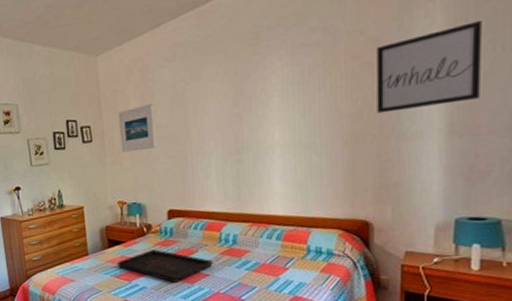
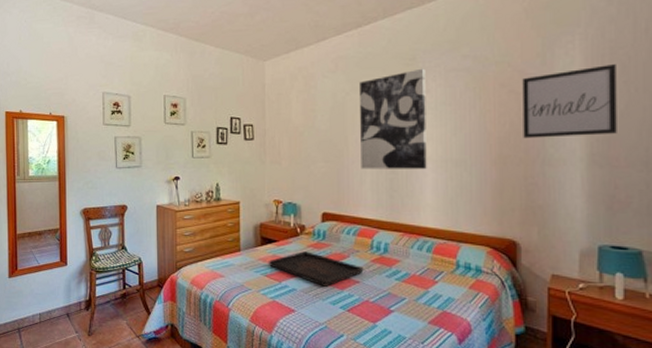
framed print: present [118,103,156,153] -> none [280,108,315,153]
wall art: none [198,46,274,162] -> present [358,68,427,169]

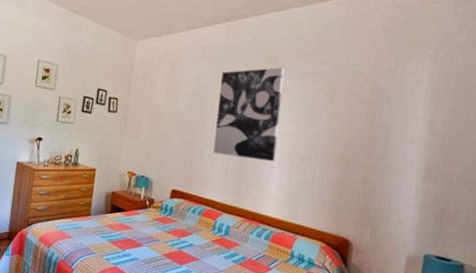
serving tray: present [268,251,364,287] -> none [115,223,204,260]
wall art: present [522,64,617,139] -> none [367,87,460,152]

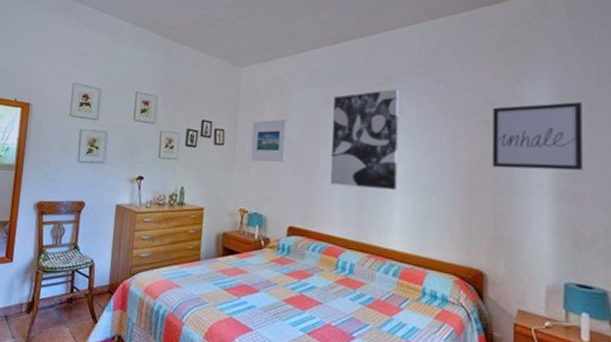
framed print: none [141,91,177,131] -> present [250,119,287,163]
wall art: none [367,87,460,152] -> present [492,102,583,171]

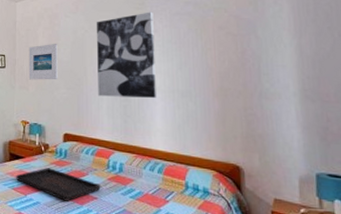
serving tray: none [228,266,327,306] -> present [15,168,101,202]
wall art: present [492,102,583,171] -> none [238,13,325,74]

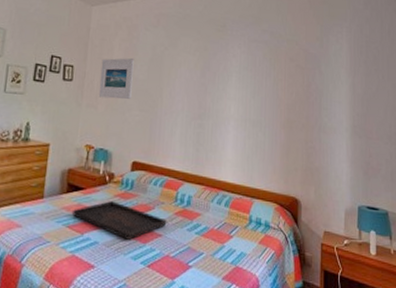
wall art: present [96,11,156,98] -> none [172,35,233,126]

